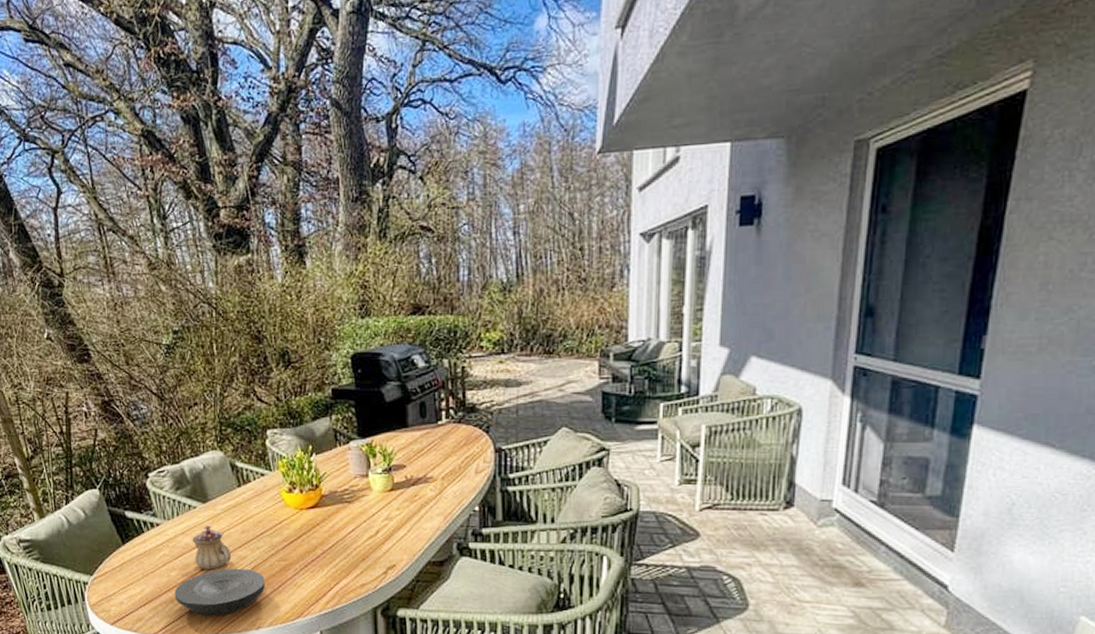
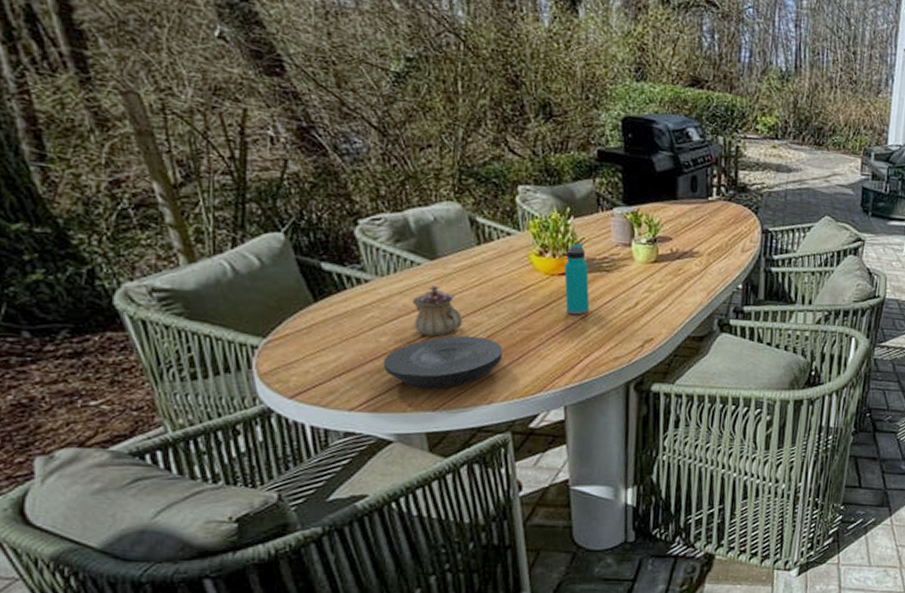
water bottle: none [310,478,335,546] -> present [564,243,590,315]

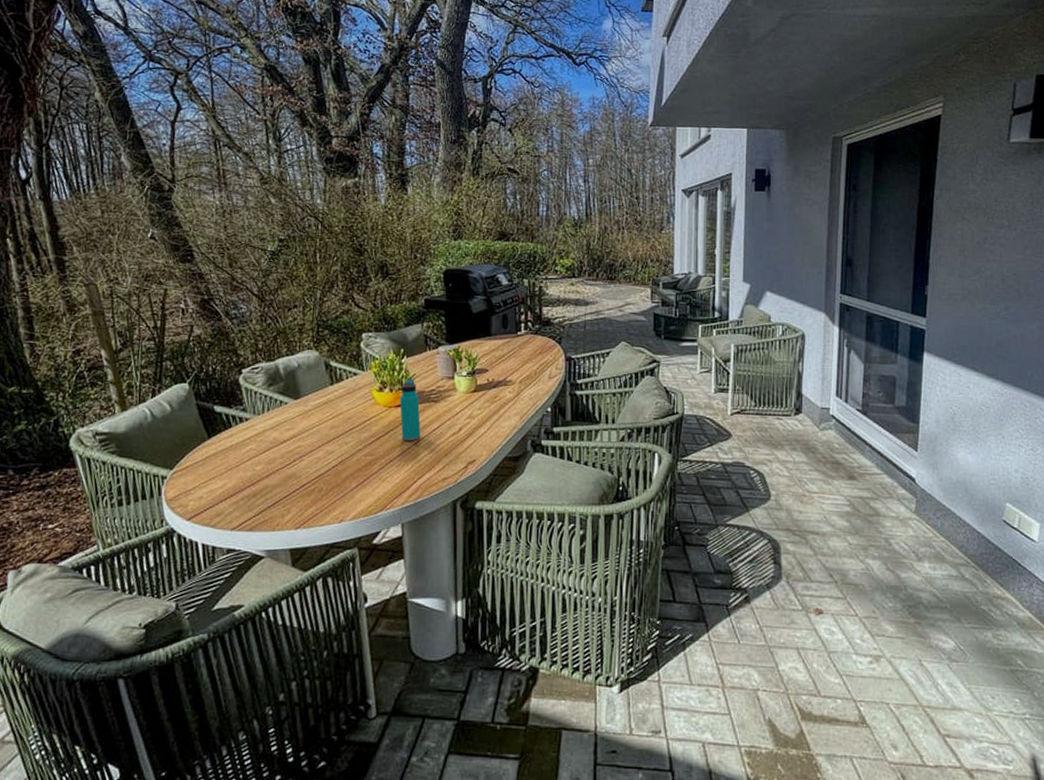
plate: present [383,335,503,389] -> none [257,462,351,510]
teapot: present [412,285,462,337] -> none [280,421,319,464]

